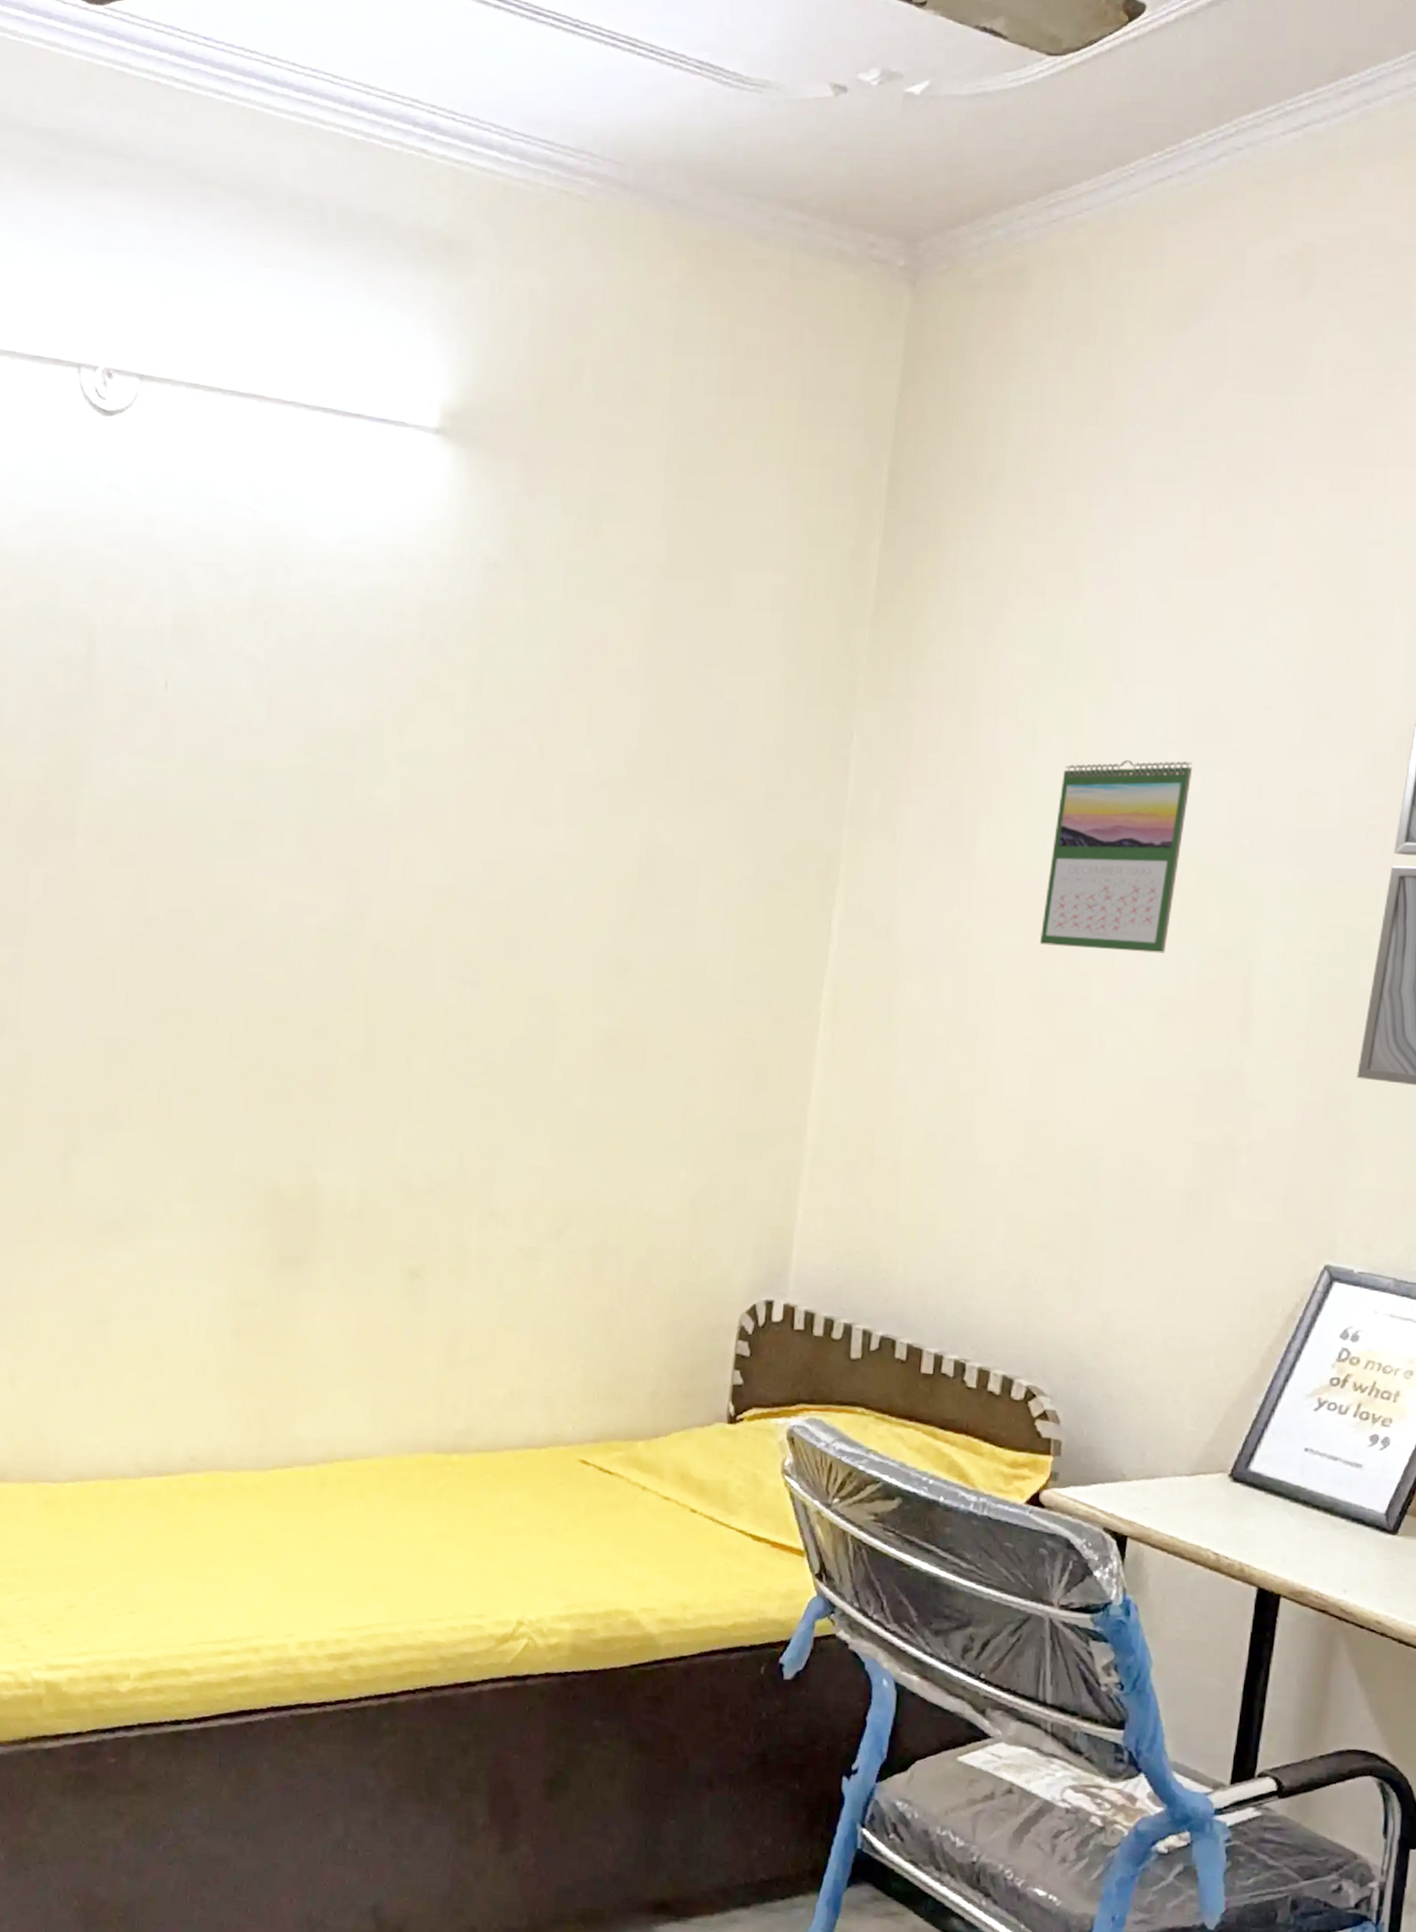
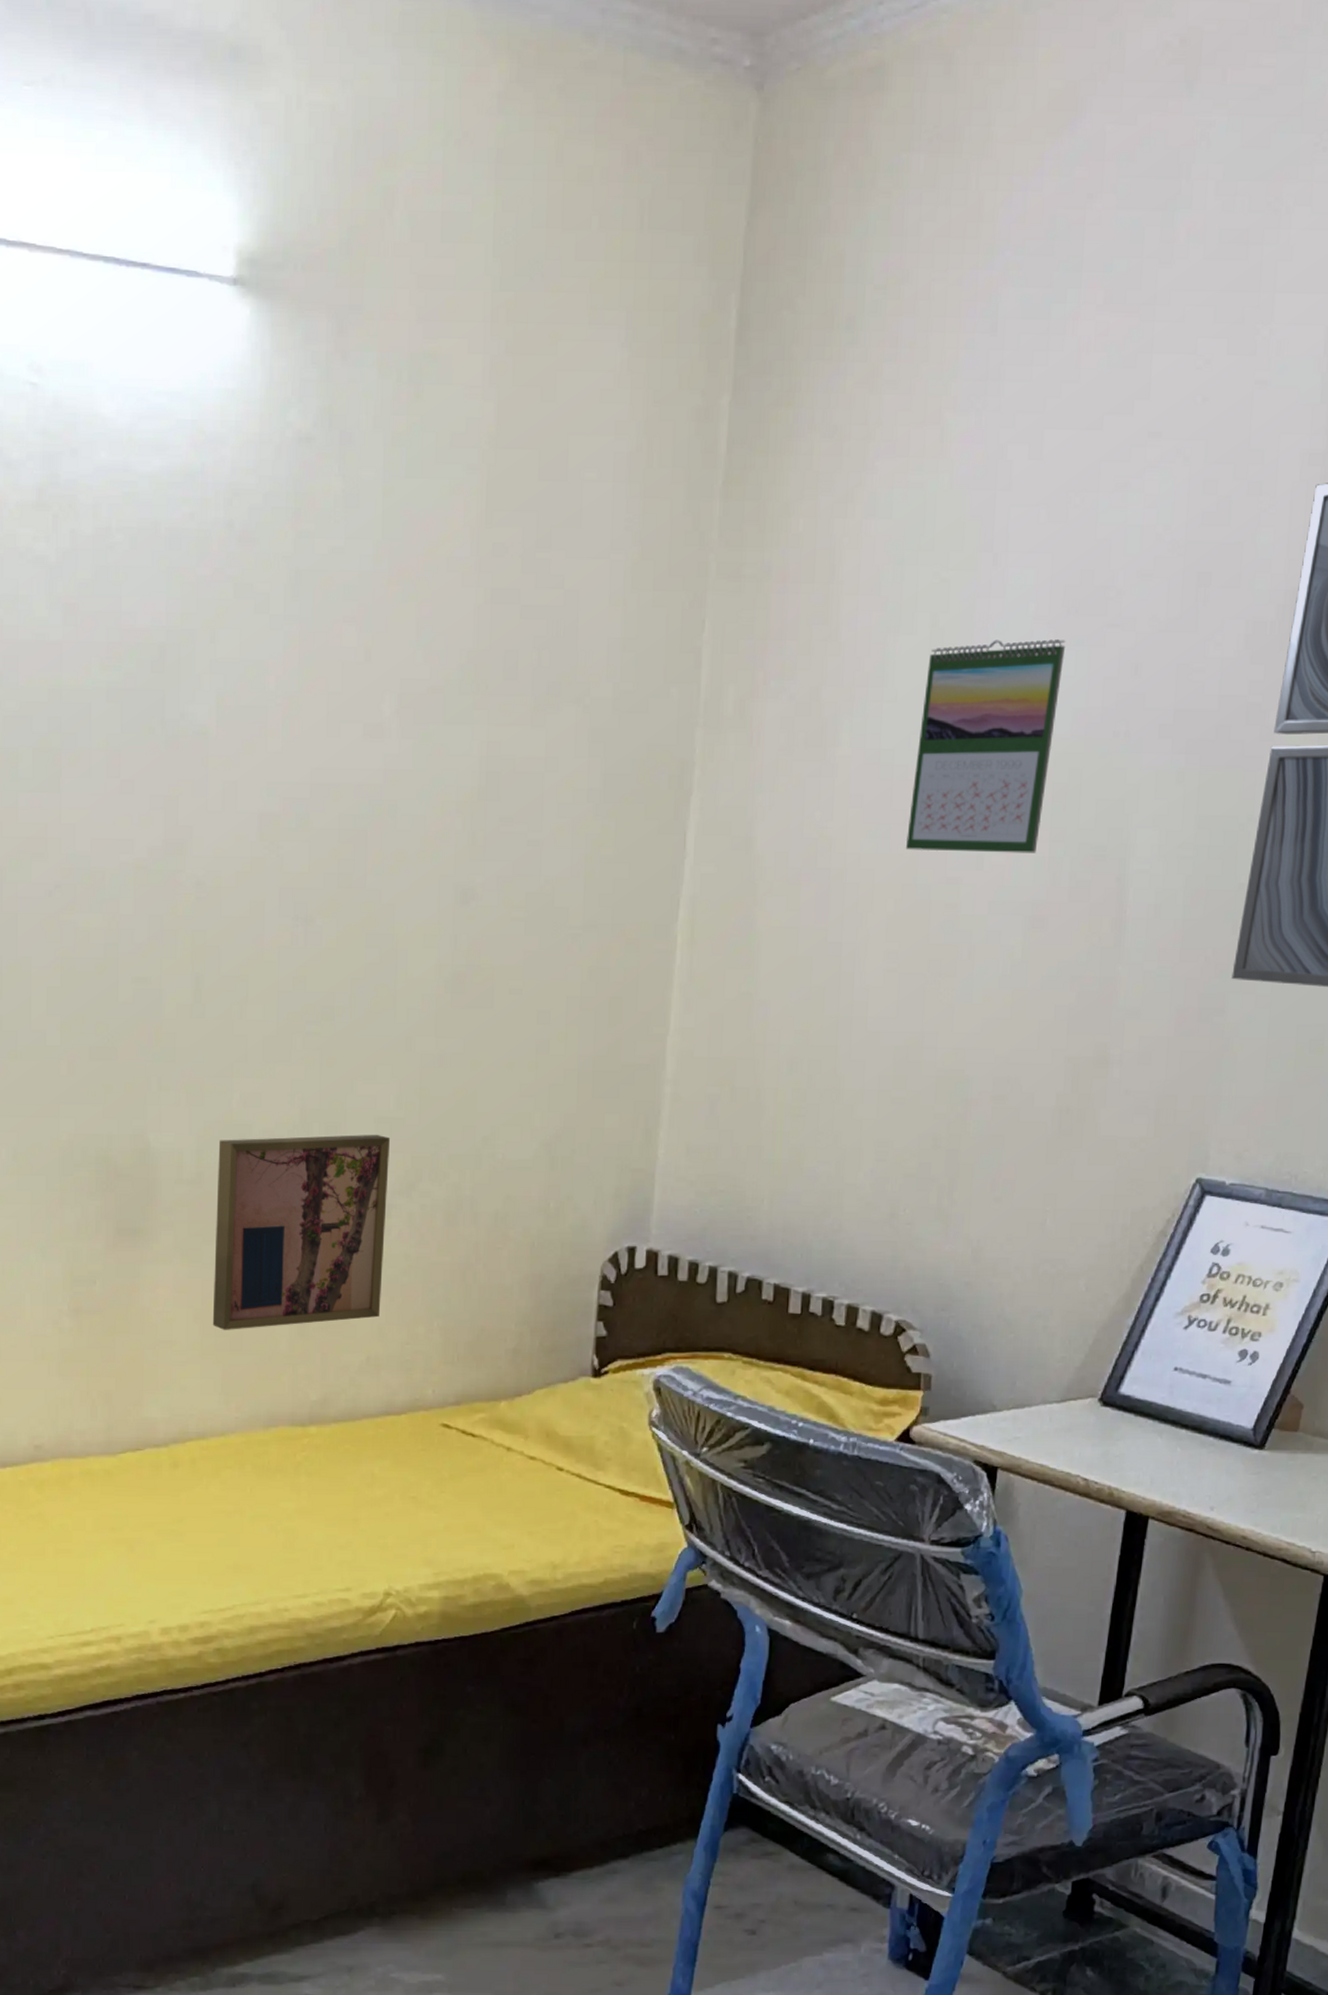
wall art: none [365,1179,543,1358] -> present [212,1134,391,1330]

